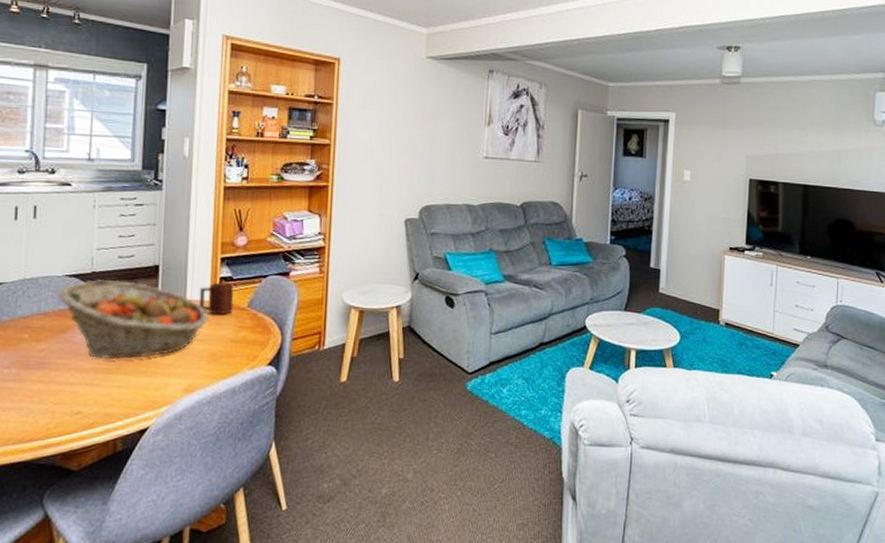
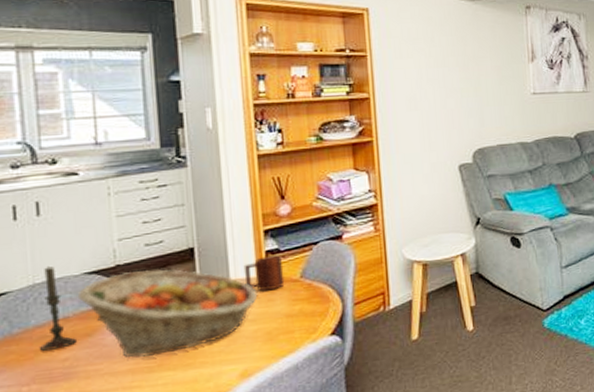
candle: none [21,264,52,340] -> present [39,265,77,351]

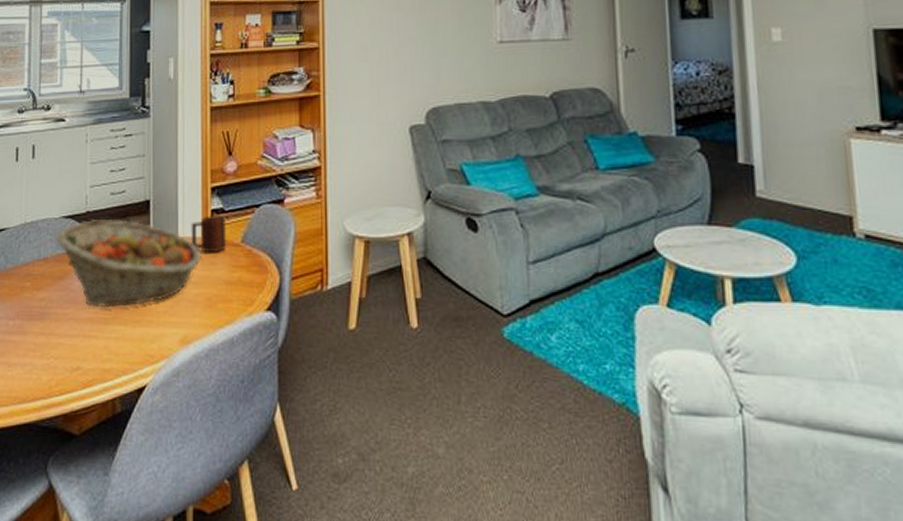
candle: present [39,265,77,351] -> none [24,206,52,288]

